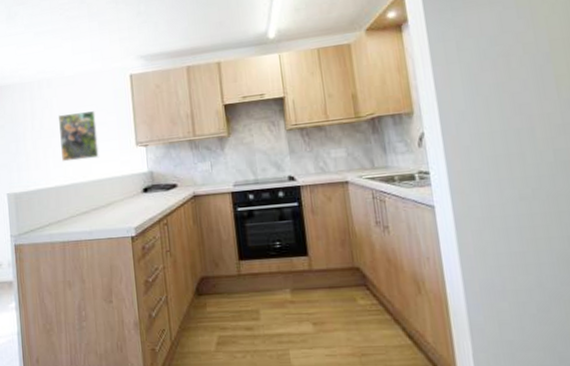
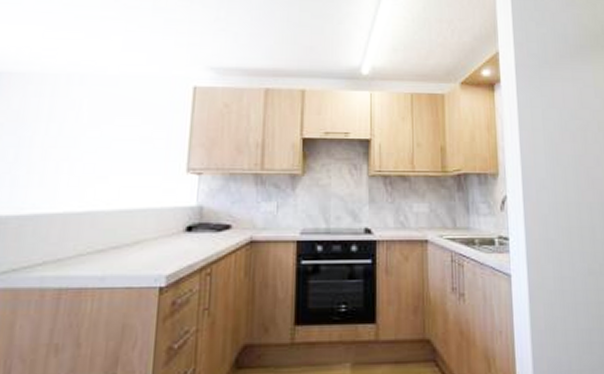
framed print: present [58,111,100,162] -> none [81,121,141,182]

